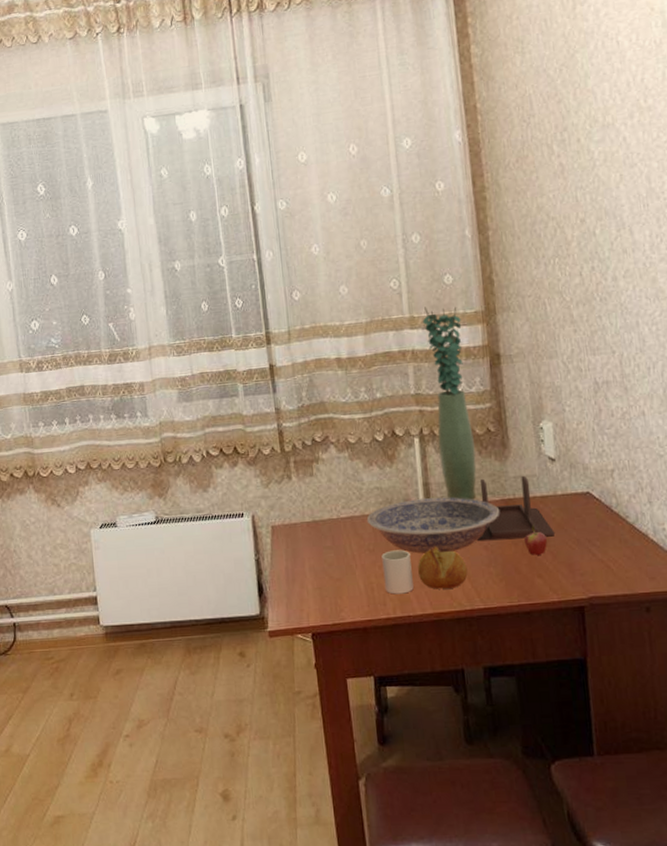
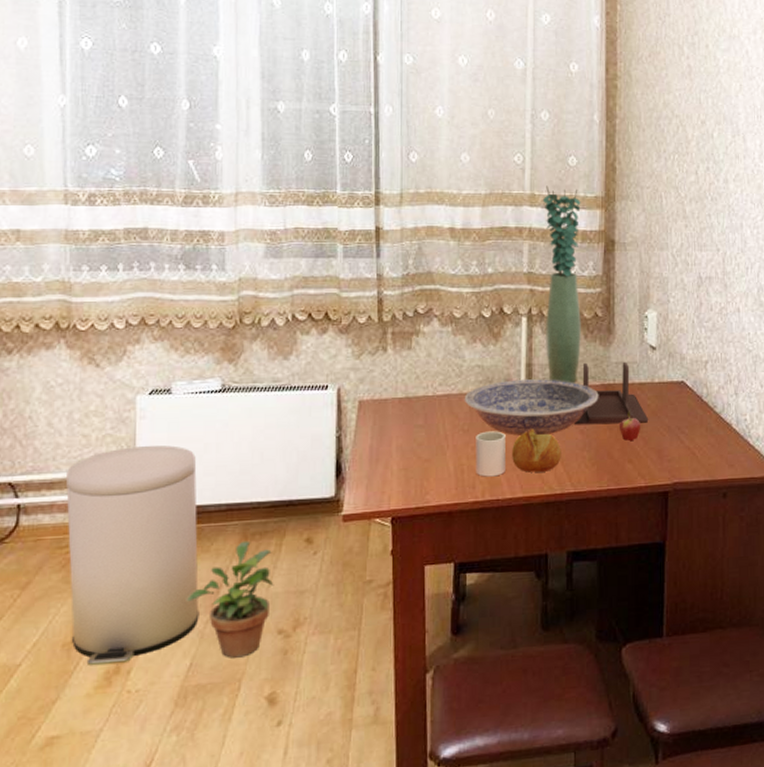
pedal bin: none [45,571,159,759] -> present [65,445,199,667]
potted plant: none [148,654,217,758] -> present [187,540,274,658]

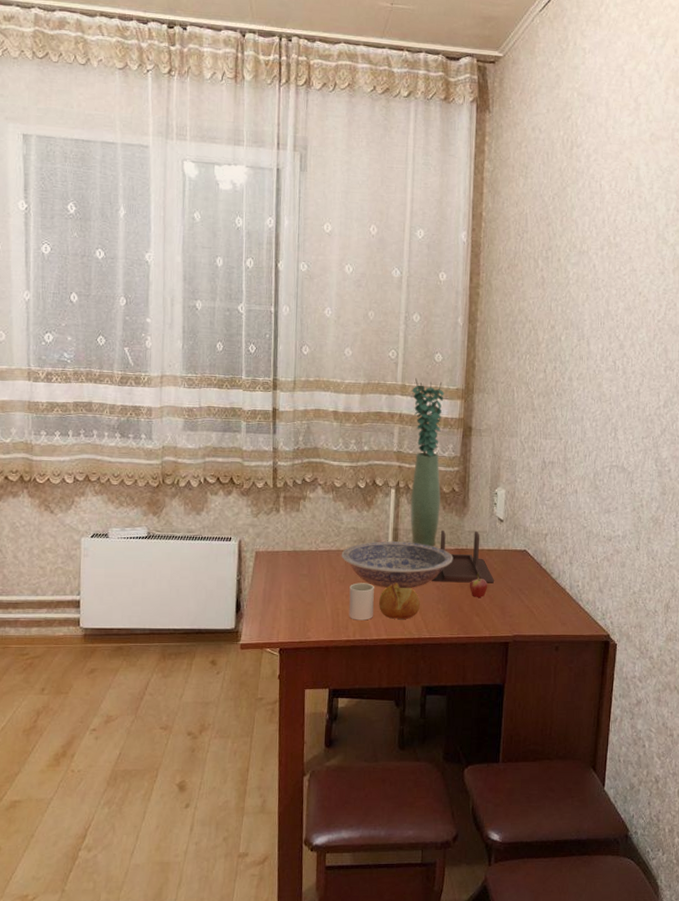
pedal bin: present [65,445,199,667] -> none [26,578,127,749]
potted plant: present [187,540,274,658] -> none [118,659,185,751]

